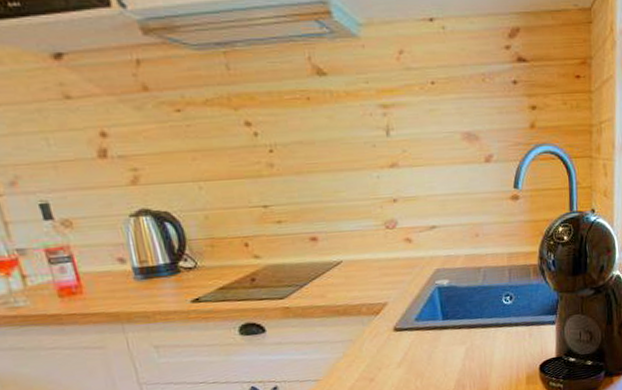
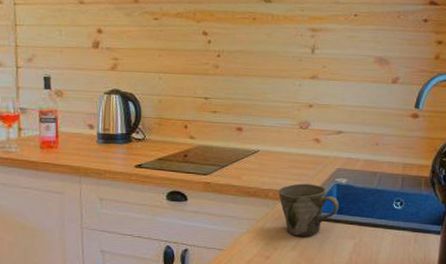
mug: none [372,290,444,352] -> present [278,183,339,238]

